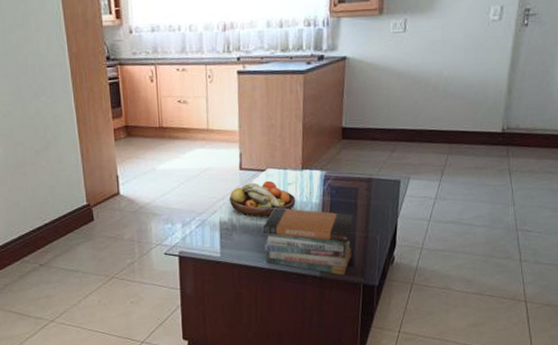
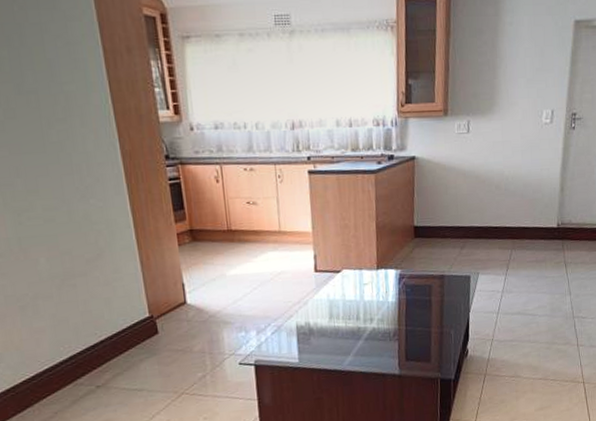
fruit bowl: present [230,180,296,218] -> none [306,281,373,320]
book stack: present [263,207,354,275] -> none [341,308,429,372]

